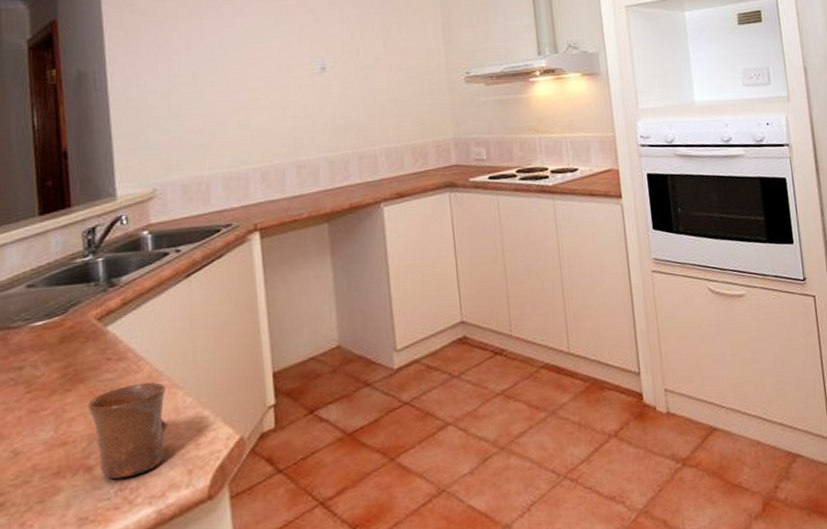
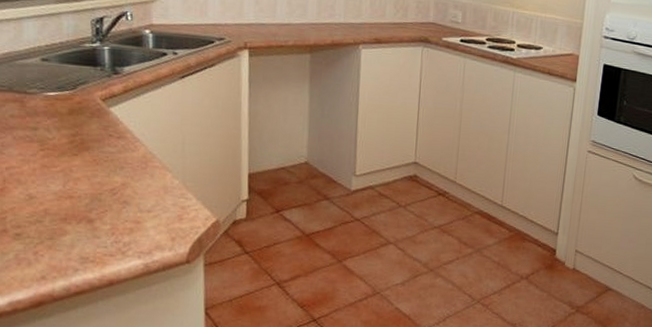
mug: present [87,382,169,479] -> none [91,160,158,234]

